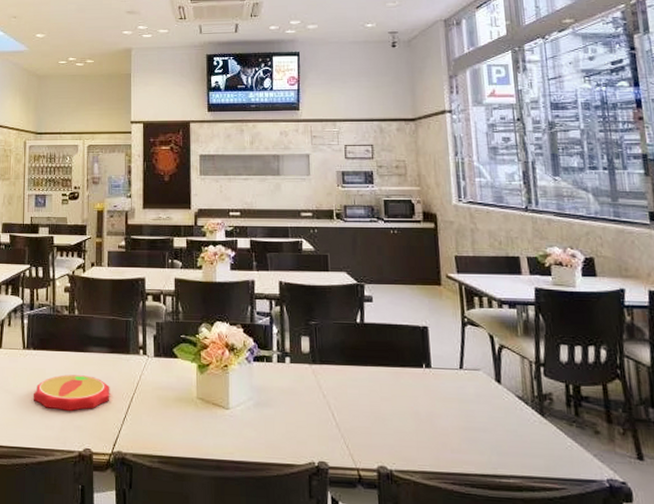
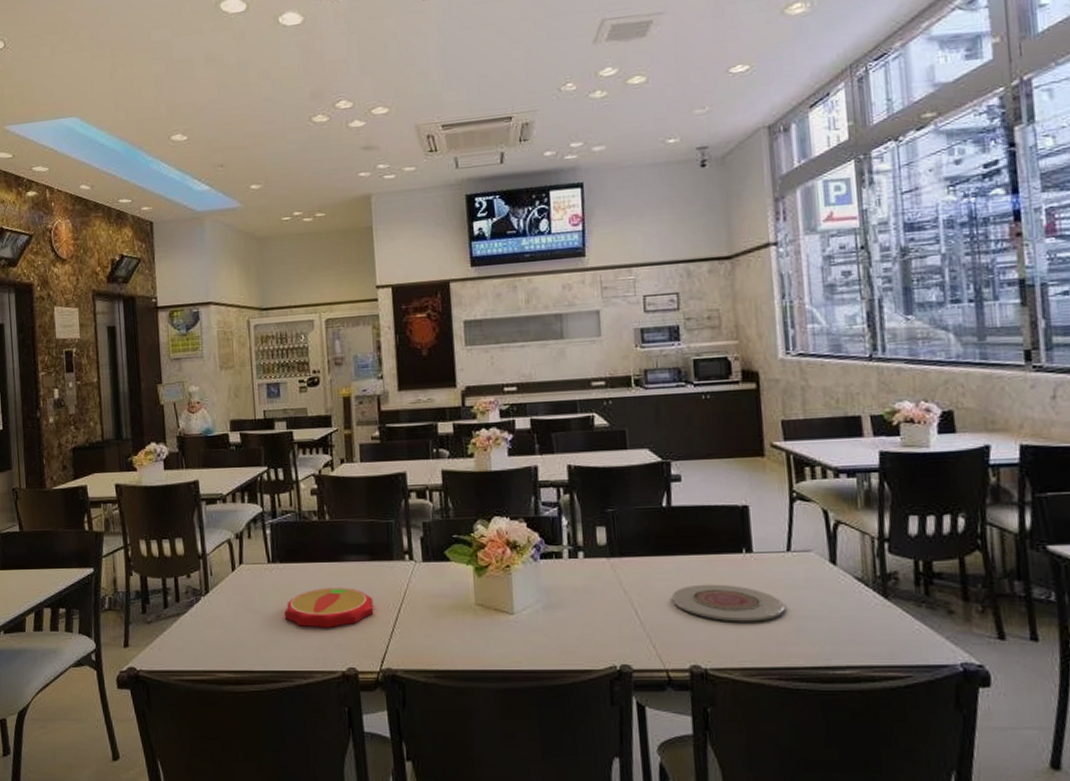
plate: none [363,393,458,430] -> present [671,584,785,622]

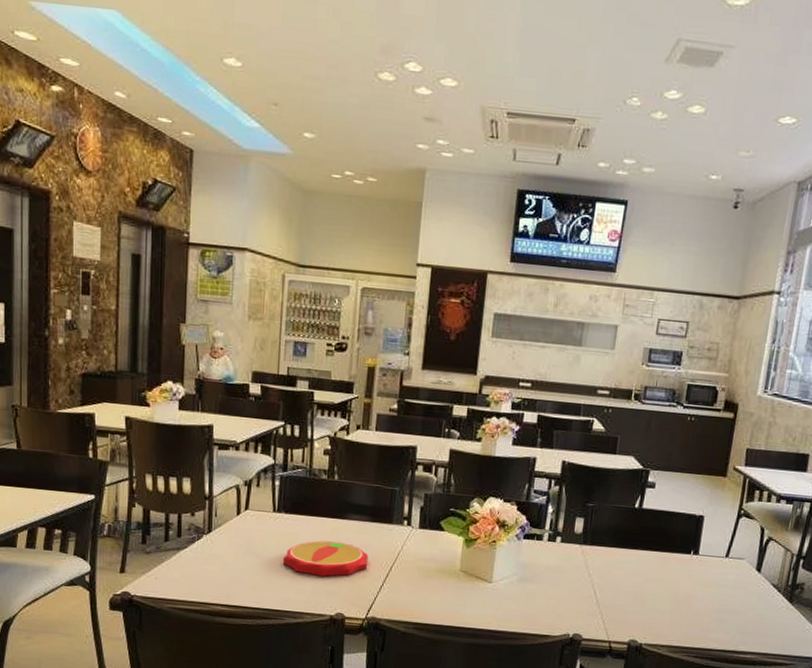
plate: present [671,584,785,622] -> none [626,575,714,611]

